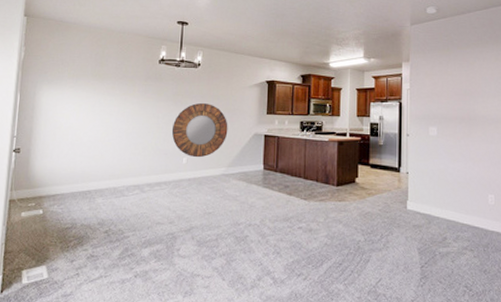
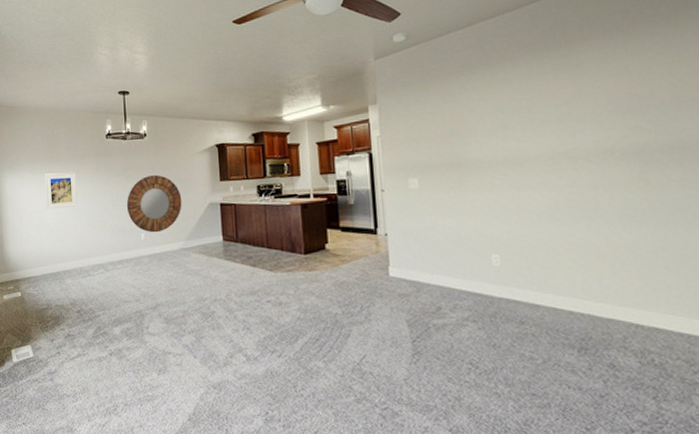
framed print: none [84,91,122,127] -> present [44,172,78,209]

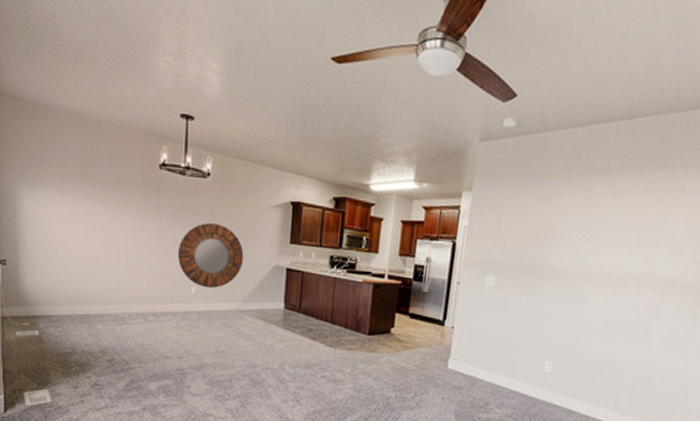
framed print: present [44,172,78,209] -> none [76,197,118,244]

